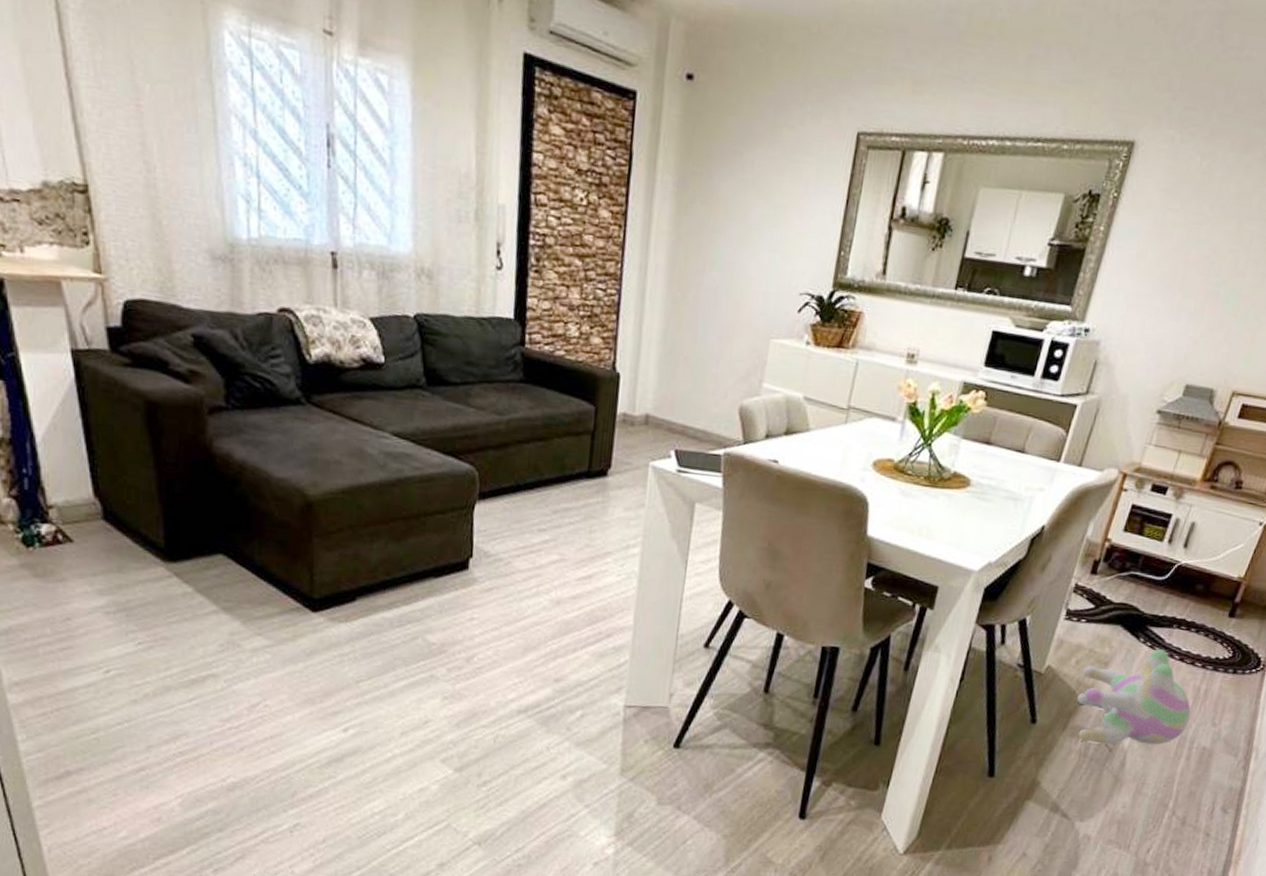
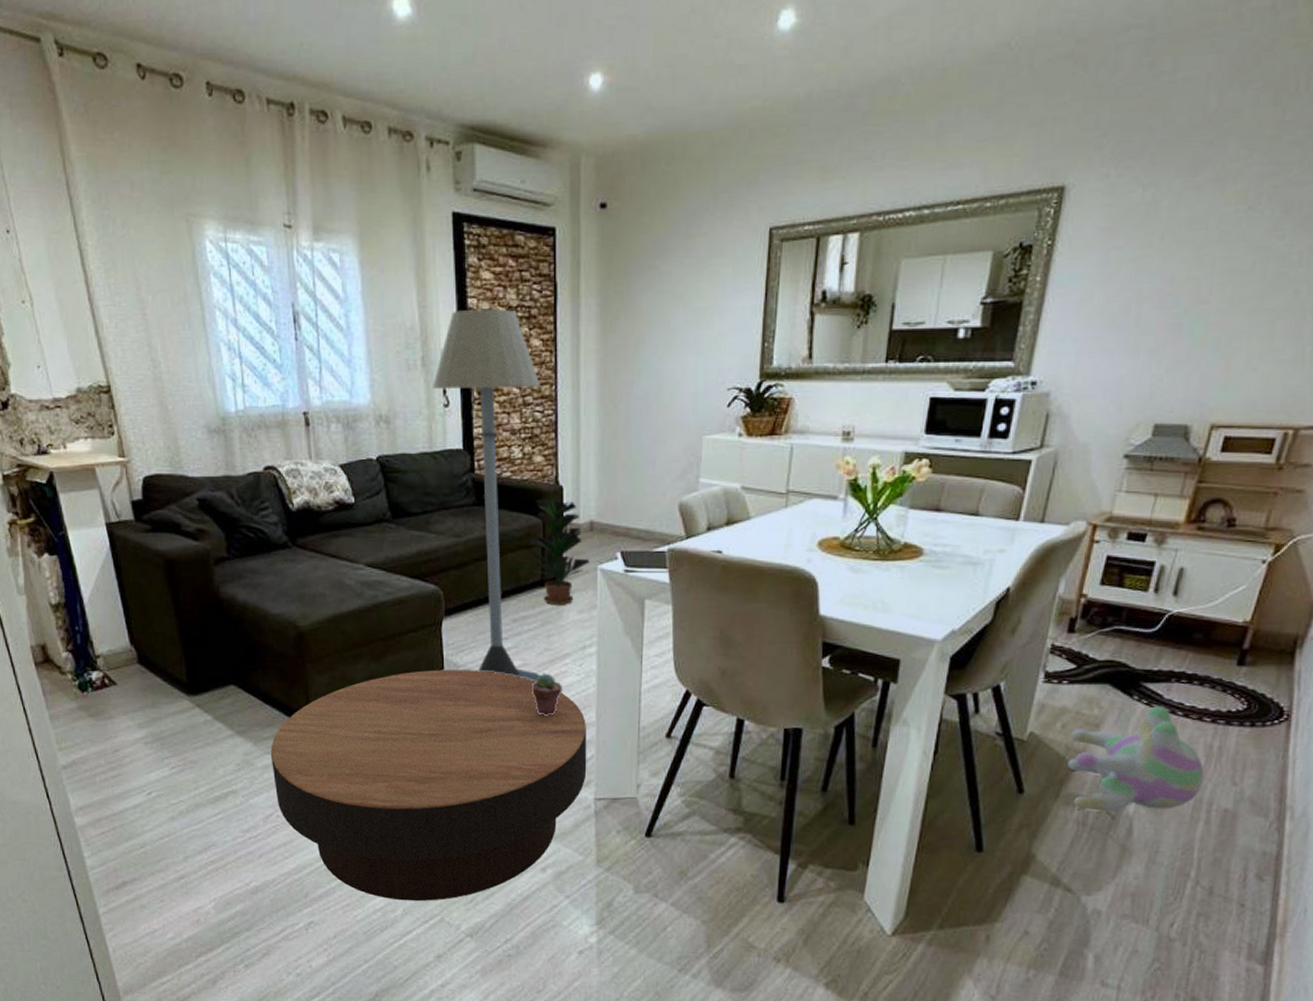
coffee table: none [262,556,623,806] -> present [270,669,587,902]
floor lamp: none [485,164,606,579] -> present [433,308,541,682]
potted succulent: none [566,570,602,616] -> present [531,673,563,716]
potted plant: none [576,383,642,501] -> present [527,497,590,606]

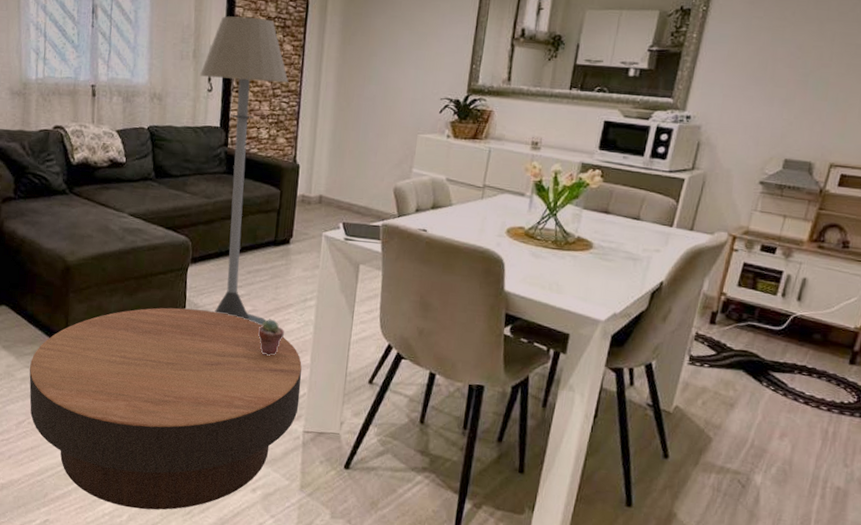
potted plant: present [527,497,590,606] -> none [266,172,317,264]
plush toy: present [1067,706,1204,812] -> none [706,392,821,483]

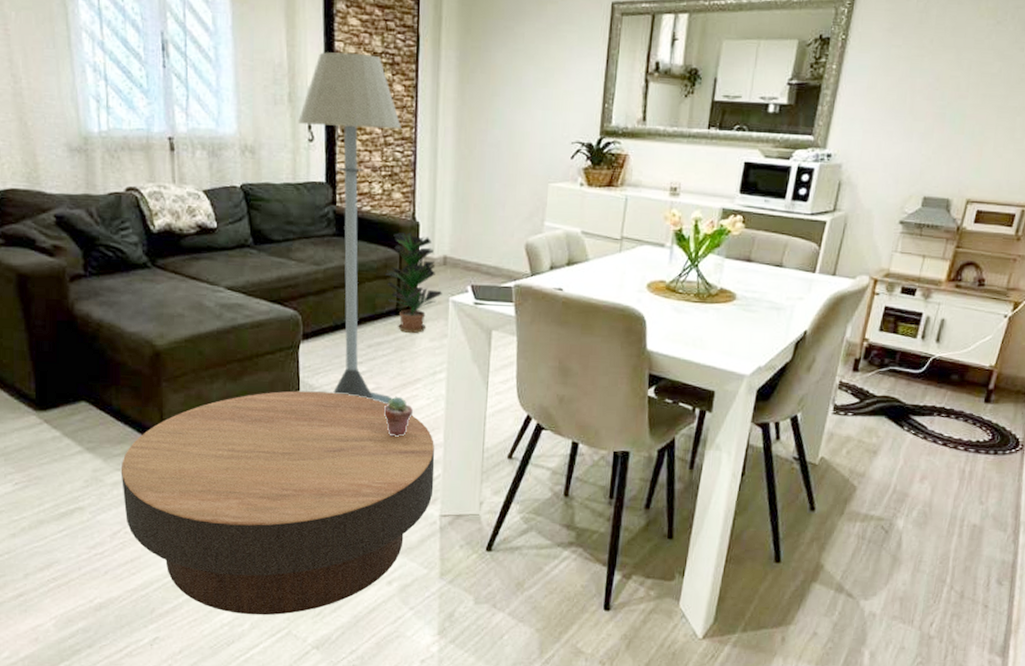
potted plant: none [266,172,317,264] -> present [384,232,442,334]

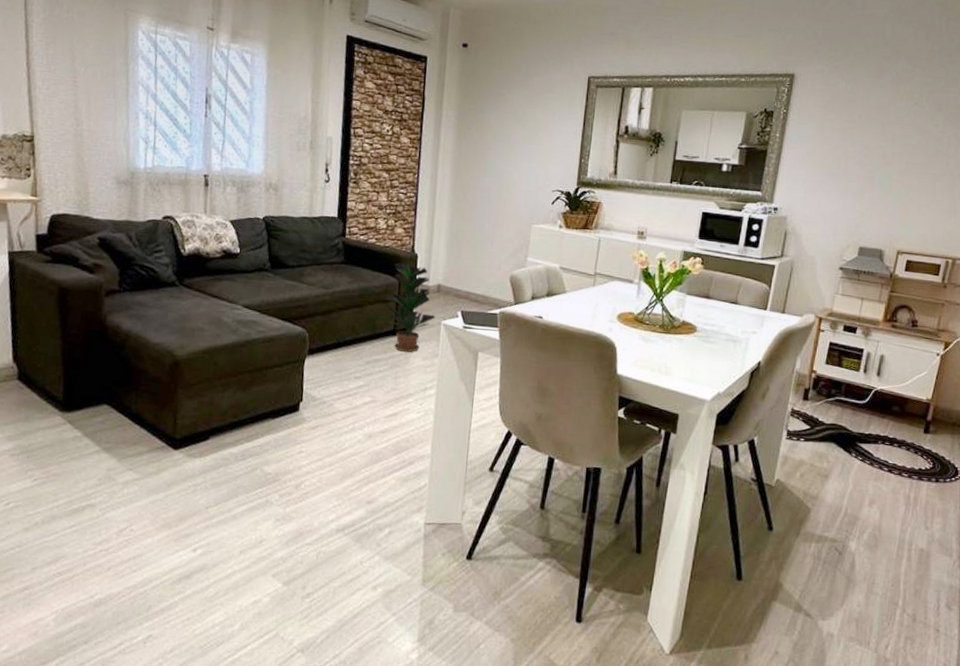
coffee table: present [120,390,435,616] -> none [132,401,422,617]
floor lamp: present [298,52,402,405] -> none [317,109,406,417]
potted succulent: present [383,396,414,437] -> none [377,409,405,447]

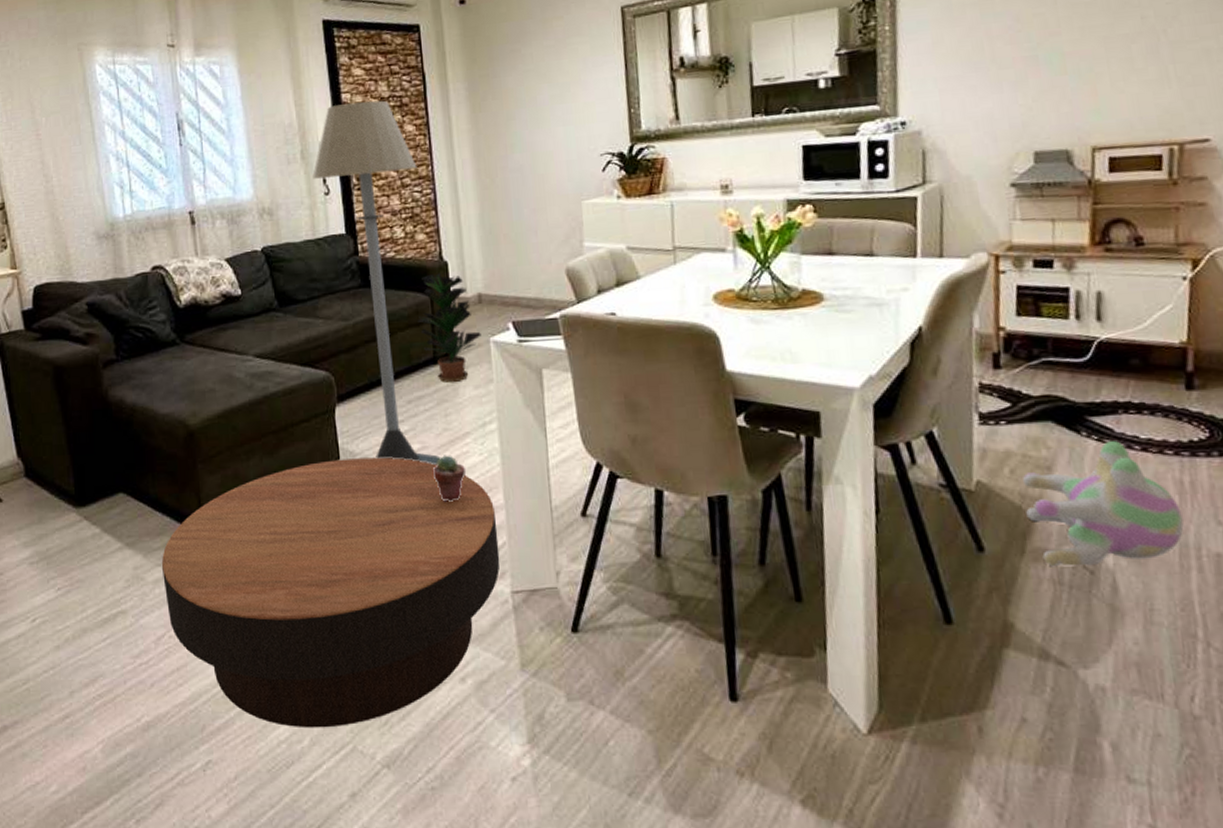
coffee table: none [132,401,422,617] -> present [161,457,500,728]
floor lamp: none [317,109,406,417] -> present [313,100,441,466]
potted succulent: none [377,409,405,447] -> present [432,455,466,502]
plush toy: none [805,462,905,549] -> present [1023,441,1184,567]

